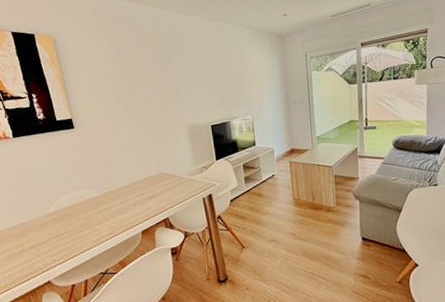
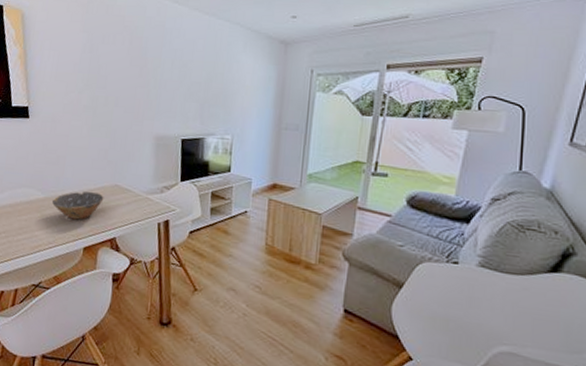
bowl: none [107,182,153,209] -> present [52,191,104,220]

